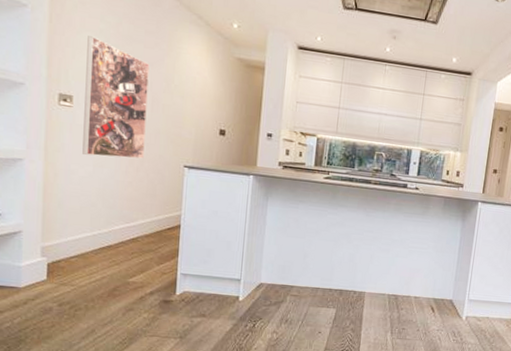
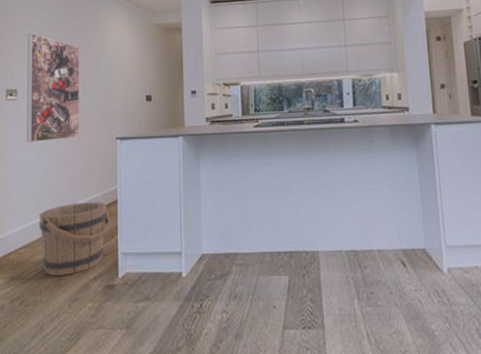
bucket: none [93,221,173,288] -> present [39,202,112,277]

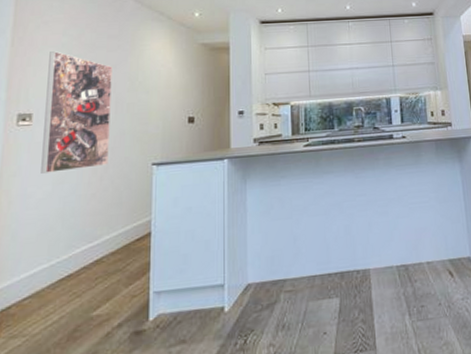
bucket: present [39,202,112,277] -> none [51,236,143,328]

